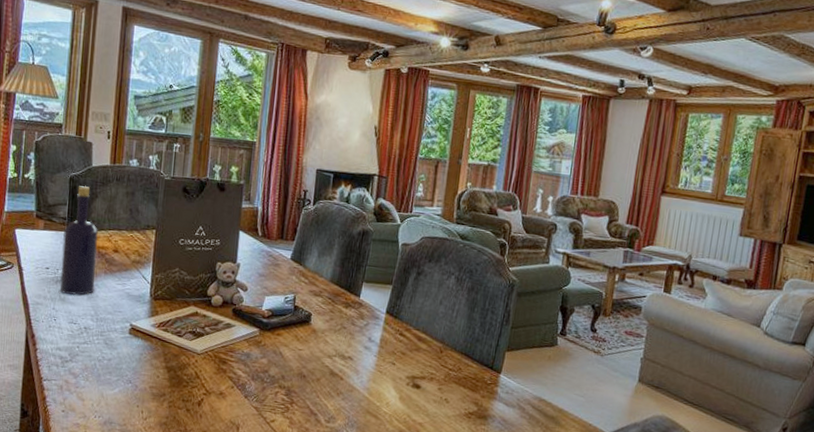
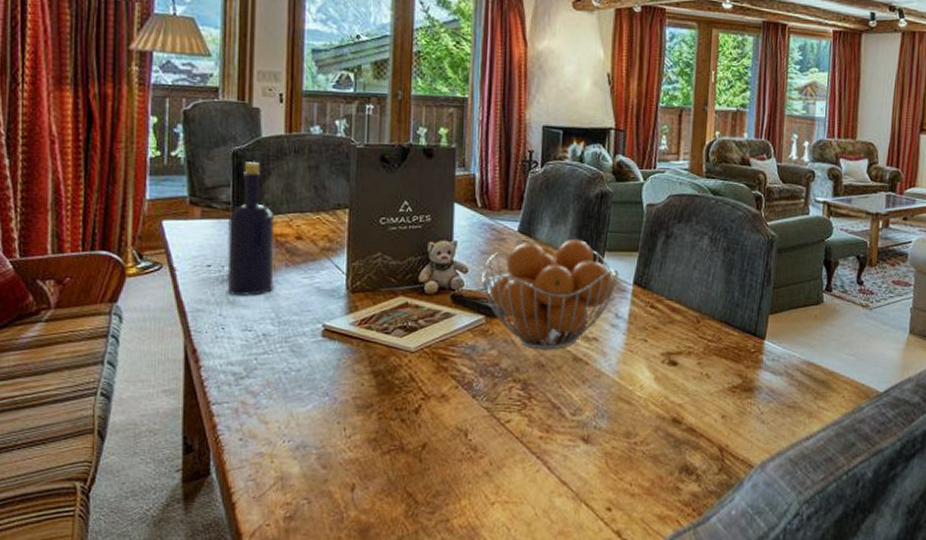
fruit basket: none [258,269,374,364] -> present [482,238,619,350]

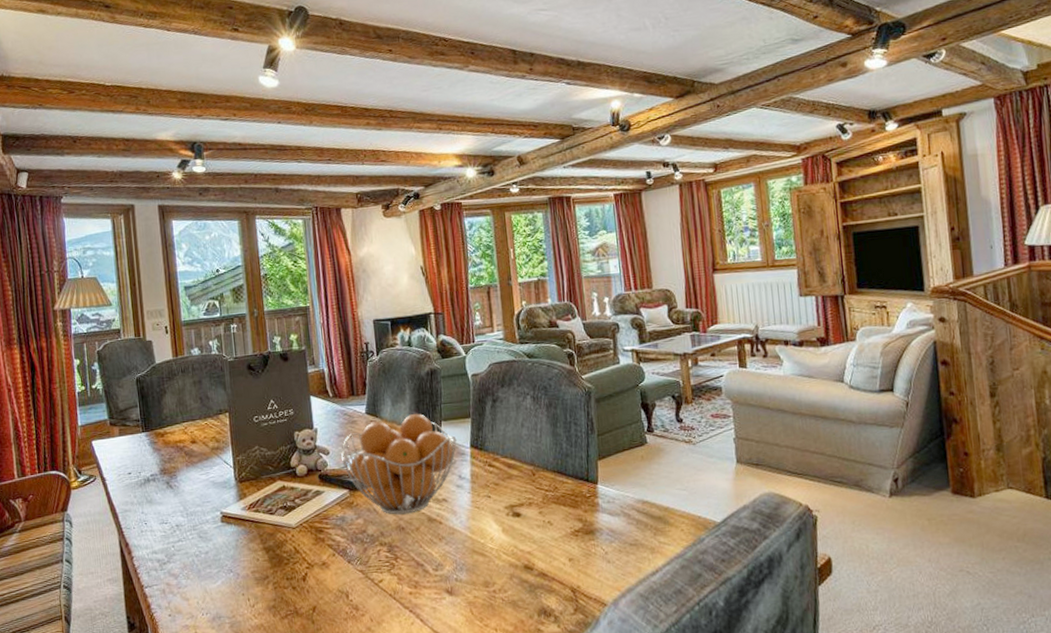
bottle: present [227,161,275,297] -> none [139,383,180,496]

